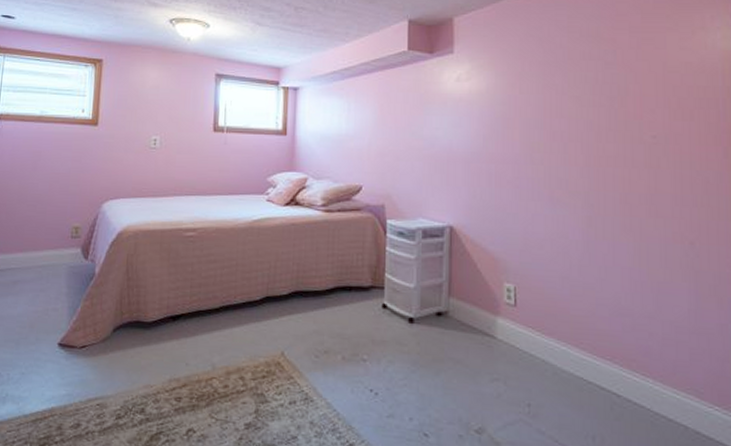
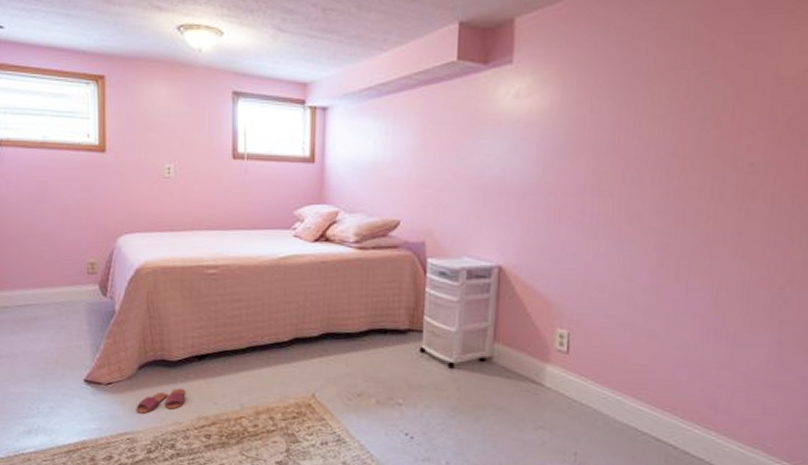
slippers: none [108,350,159,377] -> present [136,388,185,414]

